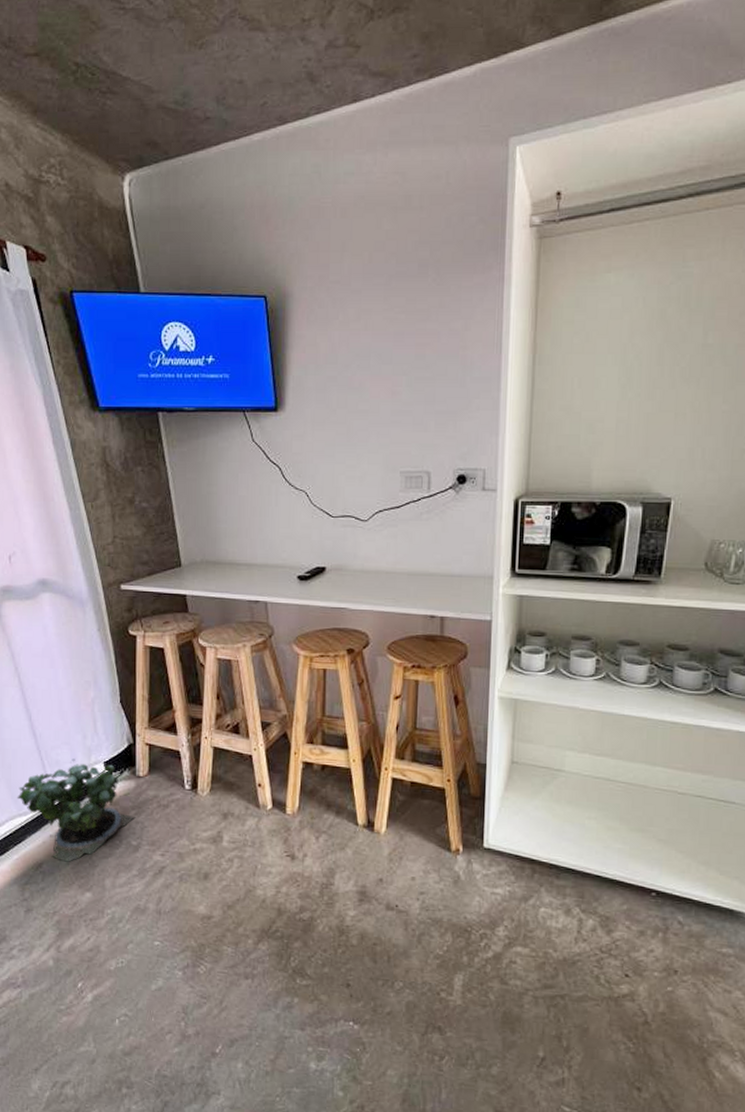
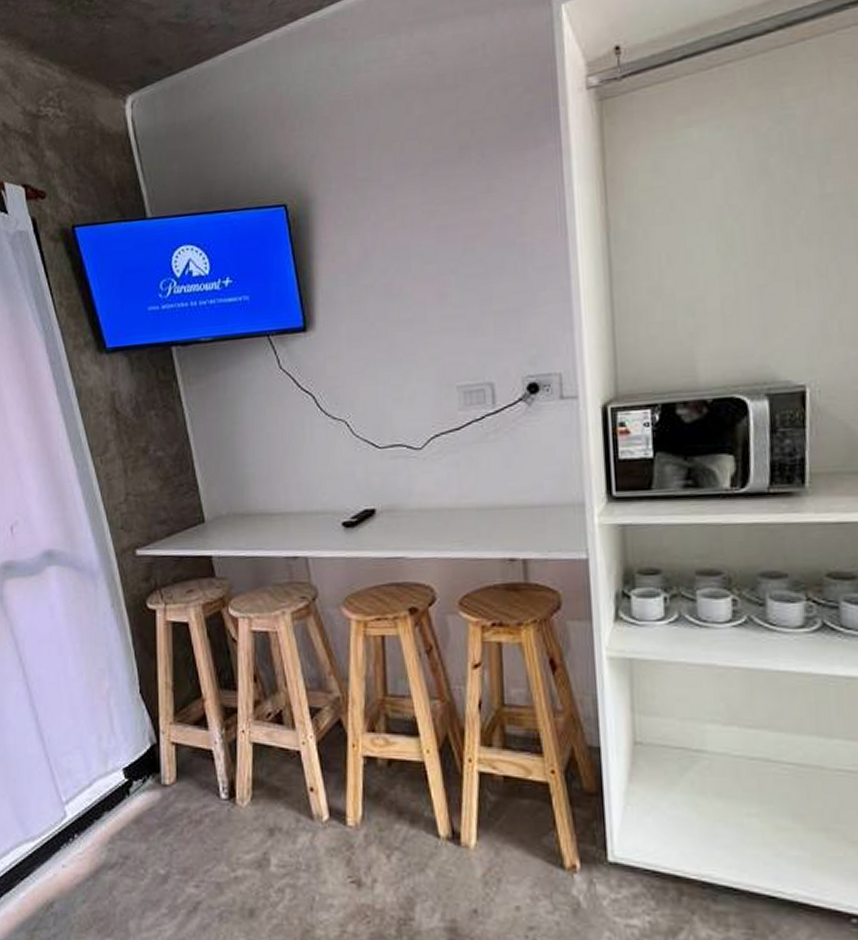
potted plant: present [17,758,136,862] -> none [23,766,163,900]

